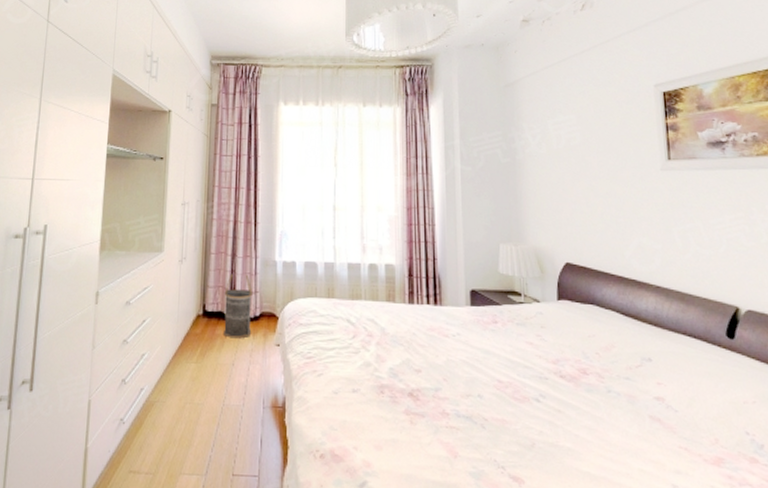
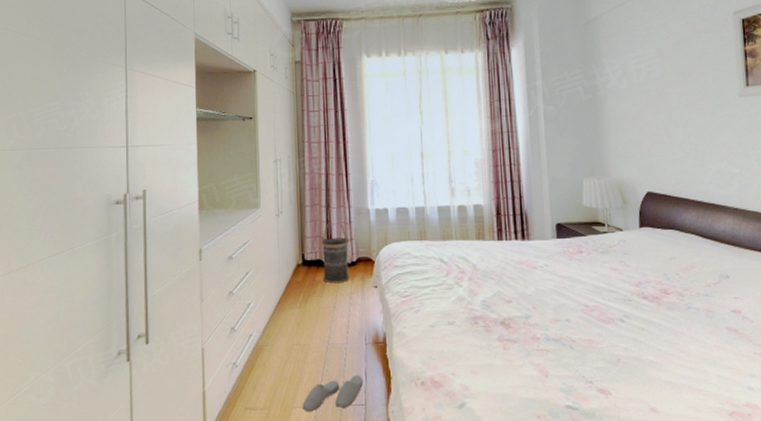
slippers: none [190,441,258,479] -> present [302,374,363,411]

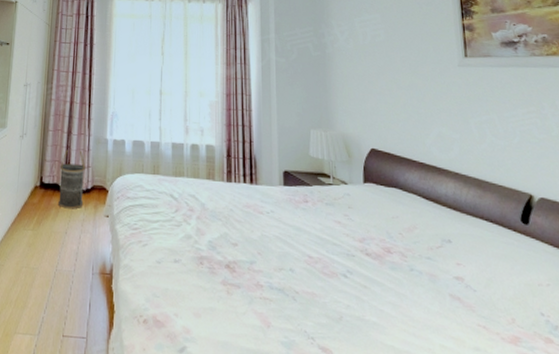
slippers: present [302,374,363,411] -> none [24,304,86,339]

